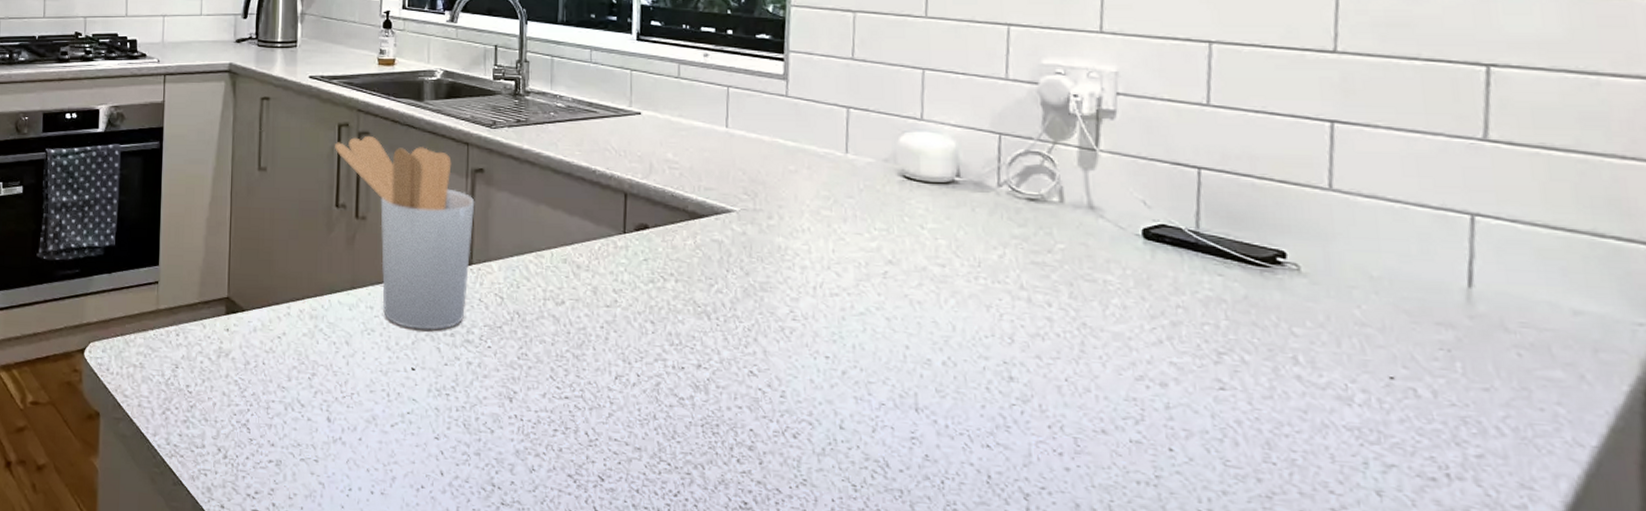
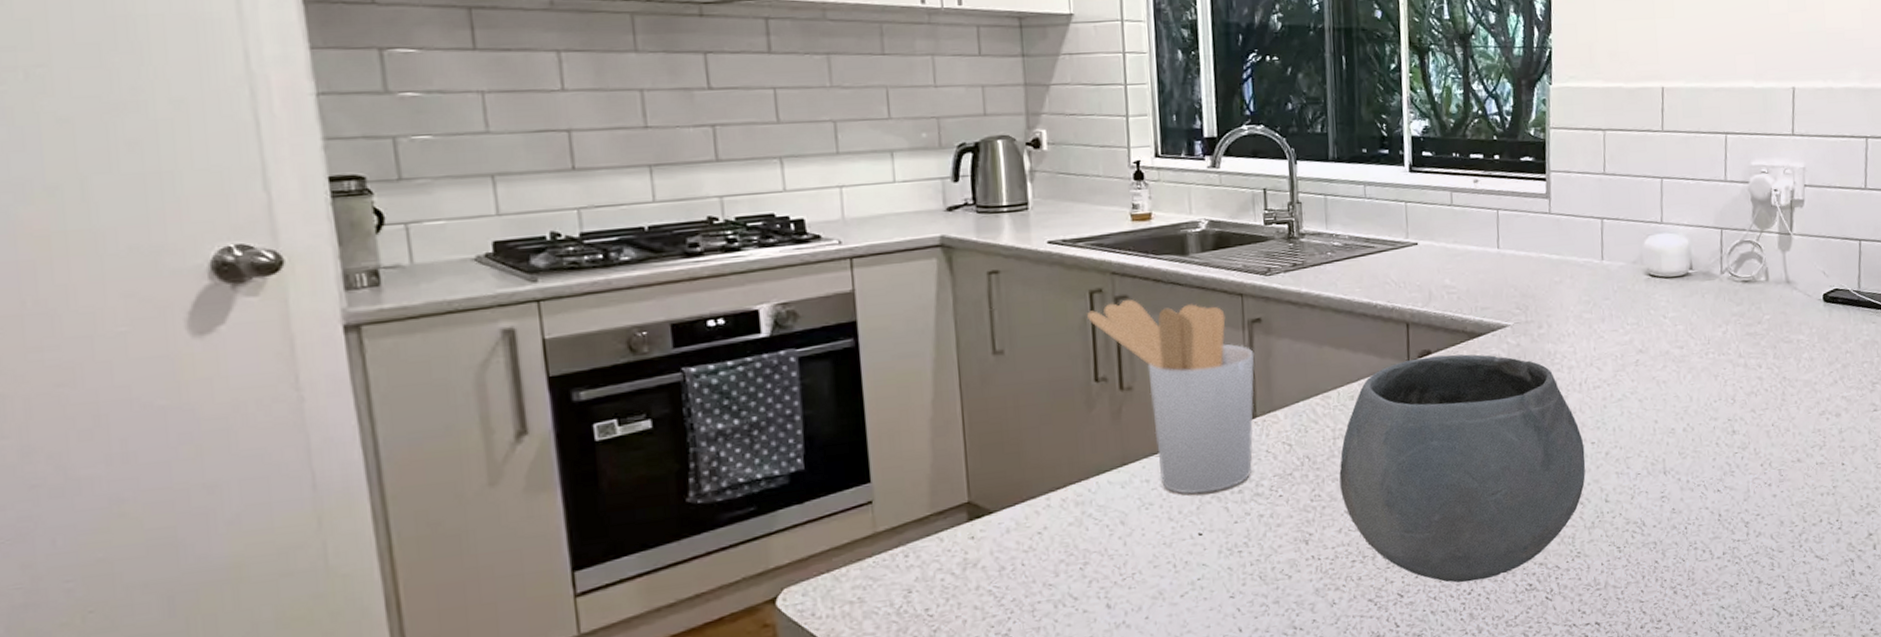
bowl: none [547,231,817,484] -> present [1339,354,1586,583]

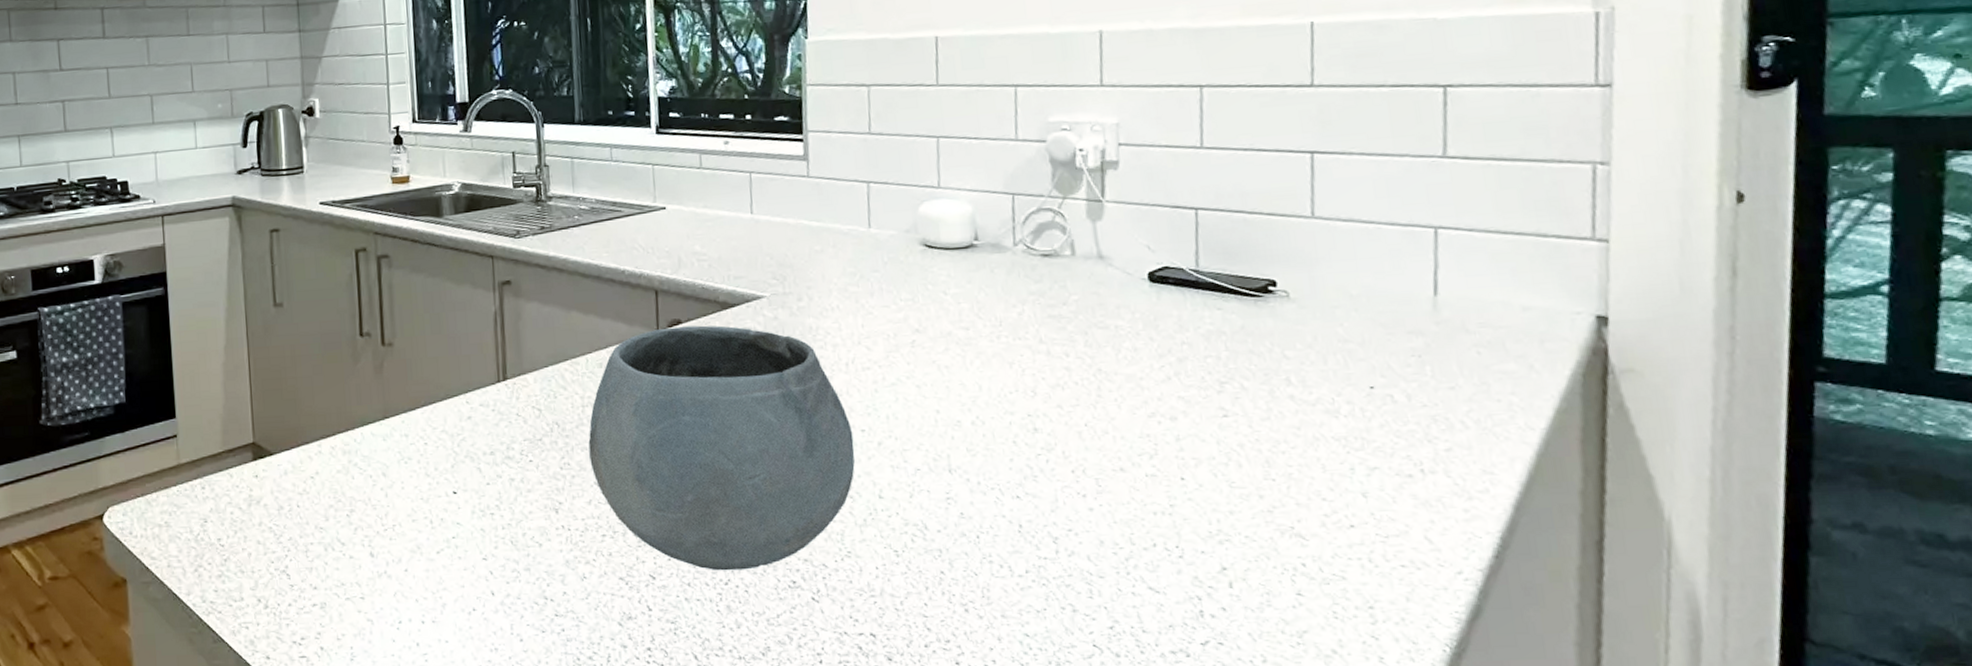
utensil holder: present [1087,299,1255,494] -> none [353,258,505,452]

